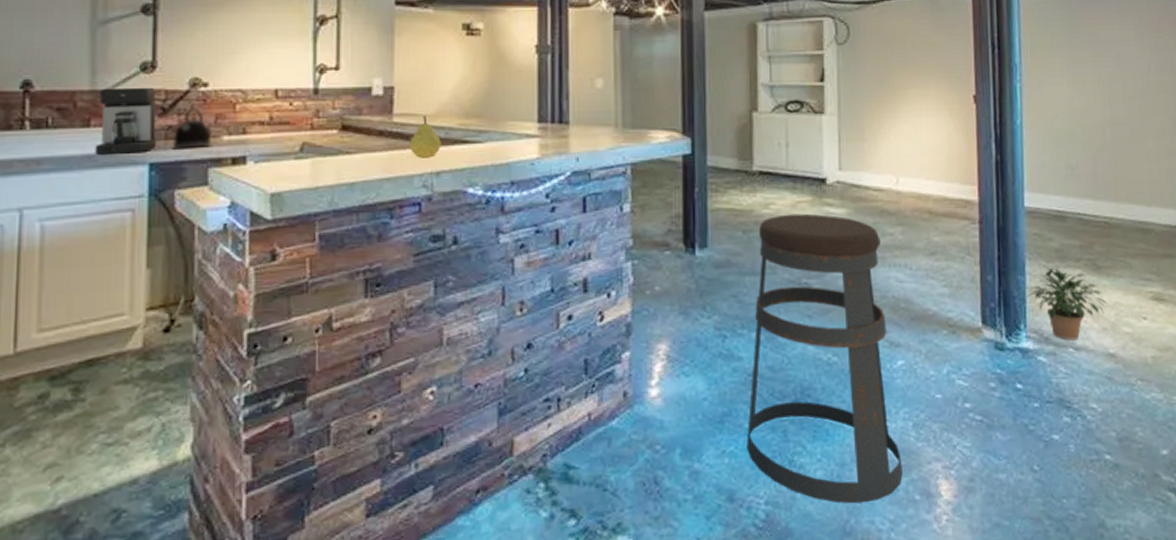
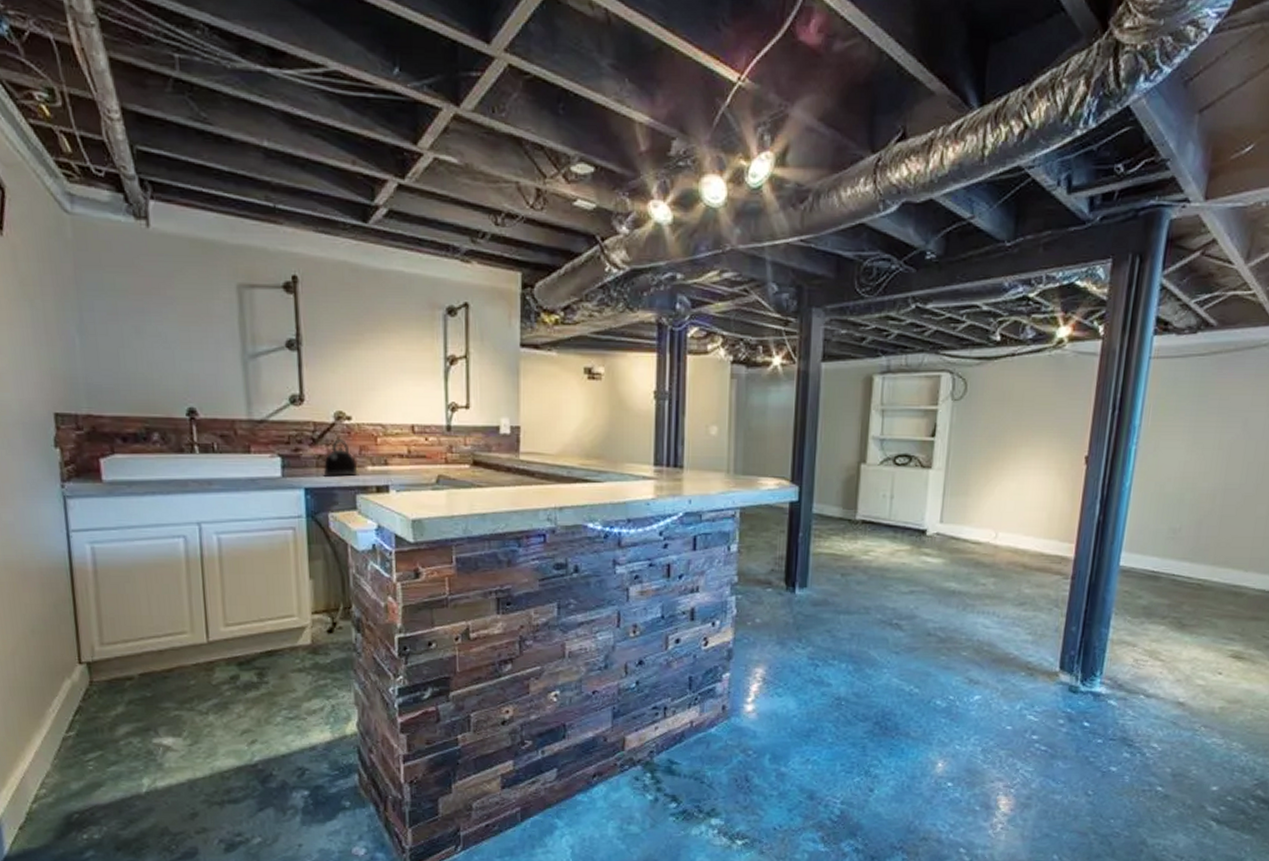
coffee maker: present [95,87,156,156] -> none [256,418,309,480]
fruit: present [410,115,441,158] -> none [535,454,564,494]
bar stool: present [746,213,903,504] -> none [828,561,973,809]
potted plant: present [1027,267,1109,341] -> none [1108,622,1187,689]

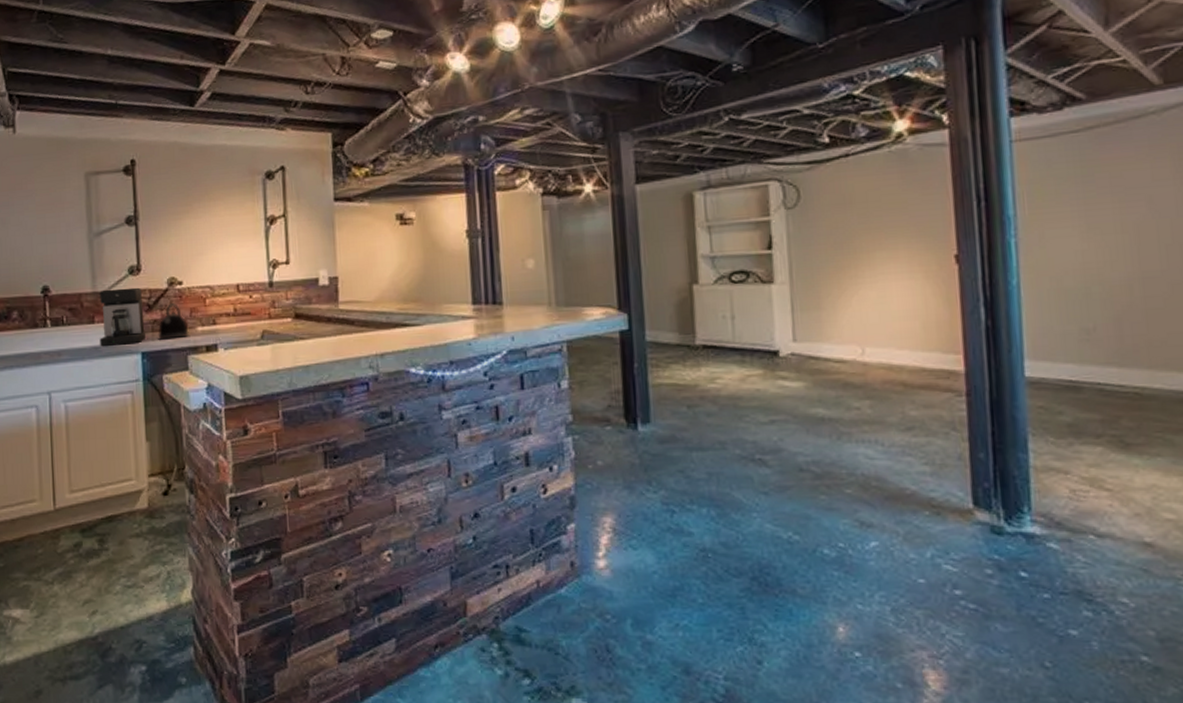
coffee maker: none [256,418,309,480] -> present [99,287,145,347]

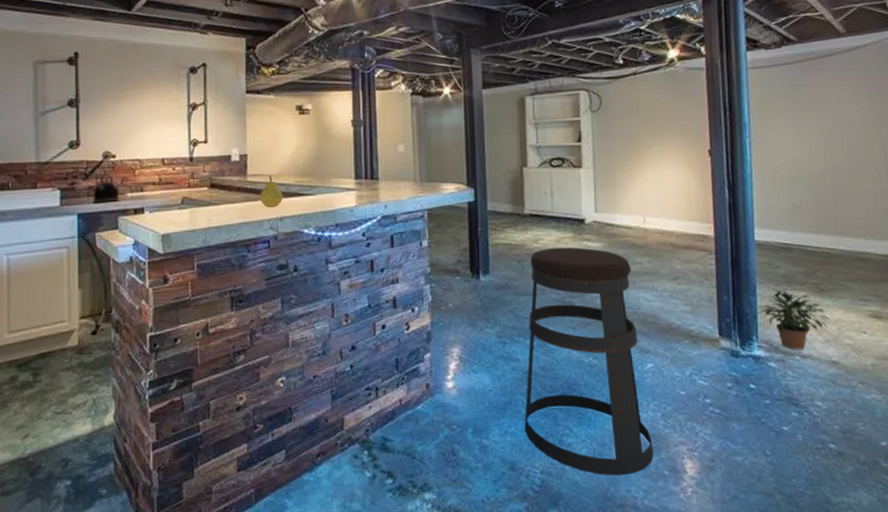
coffee maker: present [99,287,145,347] -> none [41,159,81,209]
fruit: none [355,301,384,342] -> present [260,175,283,207]
bar stool: none [701,387,881,687] -> present [524,247,654,476]
potted plant: none [1031,444,1142,527] -> present [758,290,831,350]

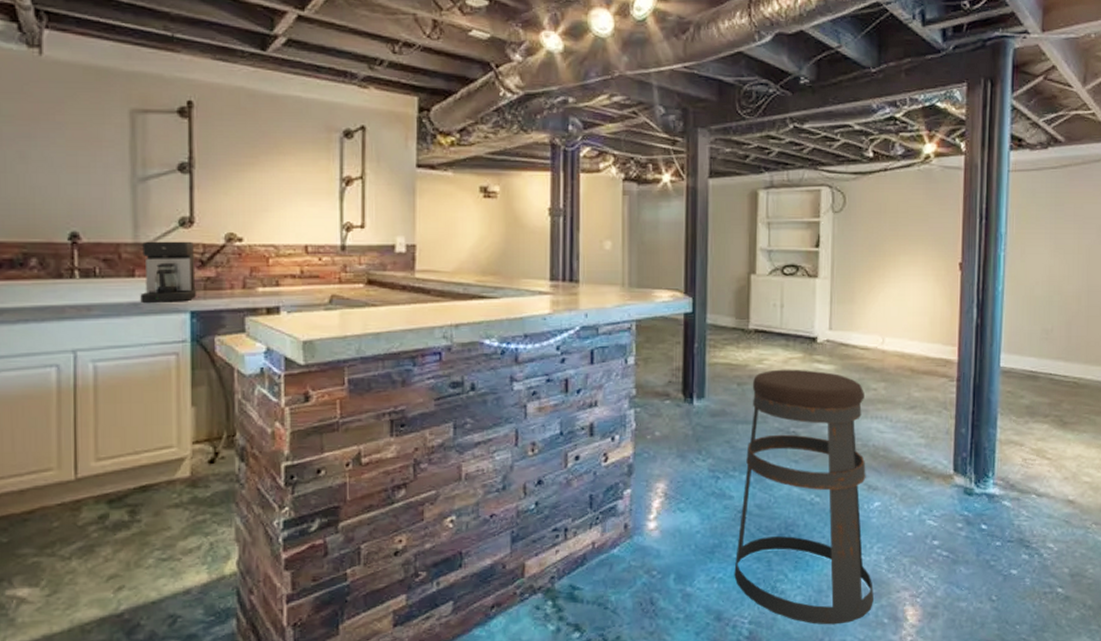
coffee maker: none [41,159,81,209] -> present [140,241,196,304]
kettle: present [92,173,120,203] -> none [211,261,248,299]
fruit: present [260,175,283,207] -> none [431,272,460,311]
potted plant: present [758,290,831,350] -> none [997,422,1071,488]

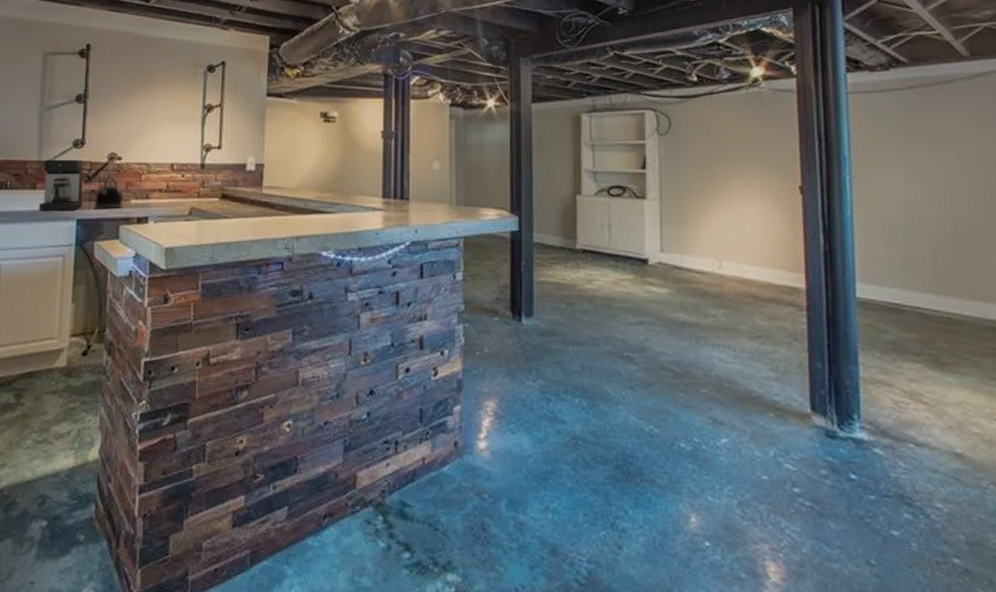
kettle: none [211,261,248,299] -> present [94,176,123,209]
bar stool: present [734,369,874,625] -> none [569,290,727,574]

